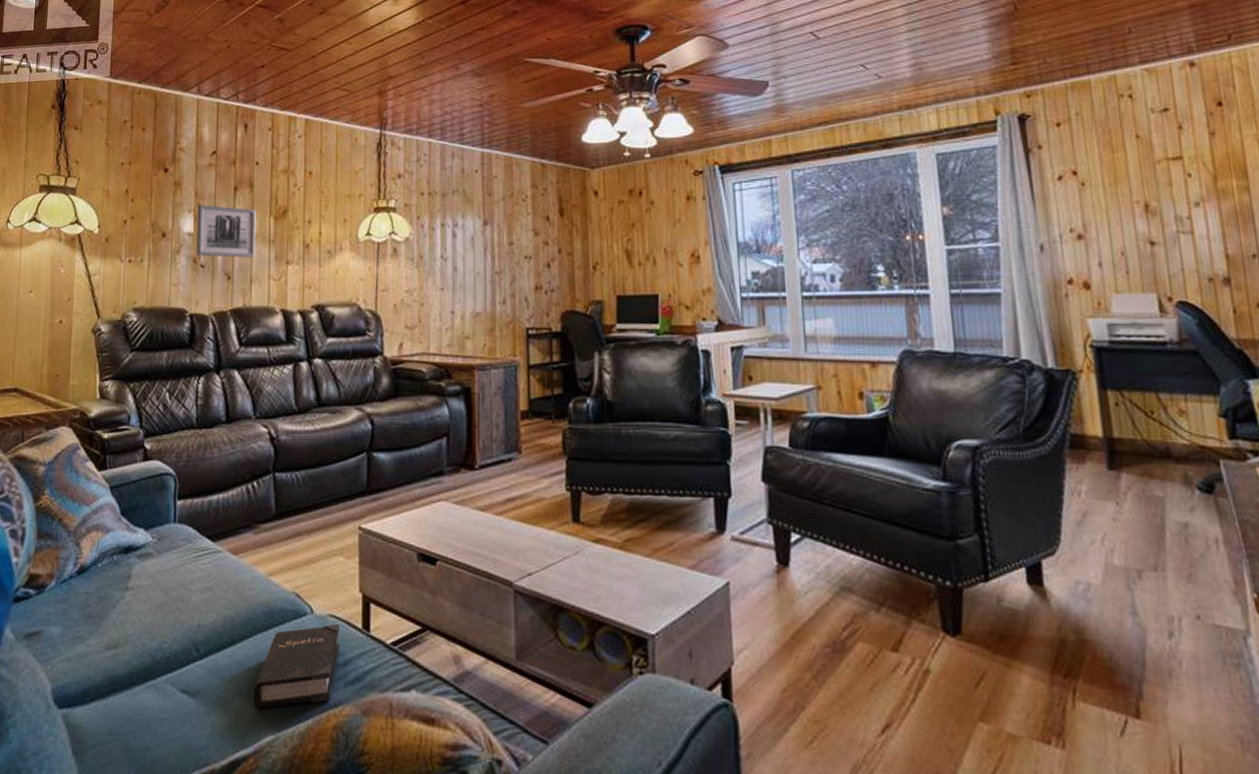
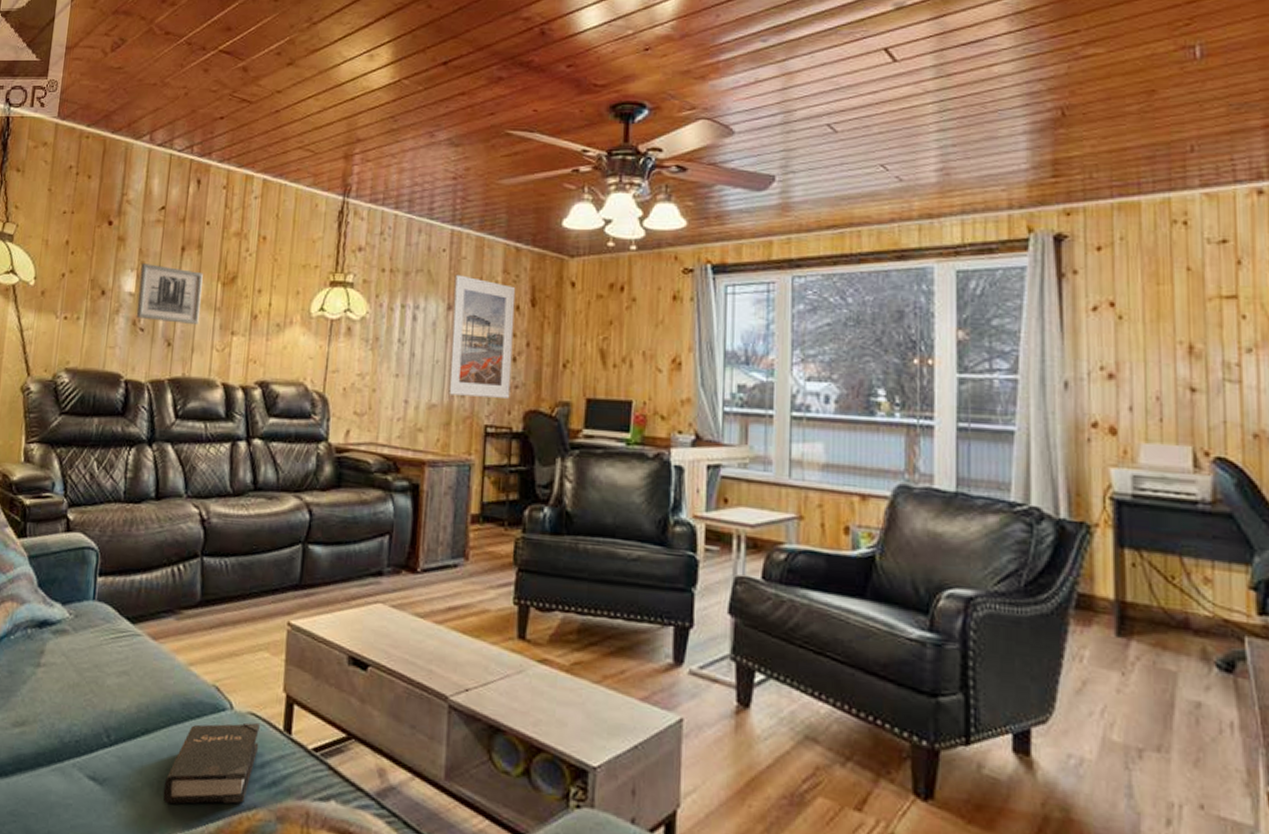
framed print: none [488,192,547,303] -> present [447,274,516,398]

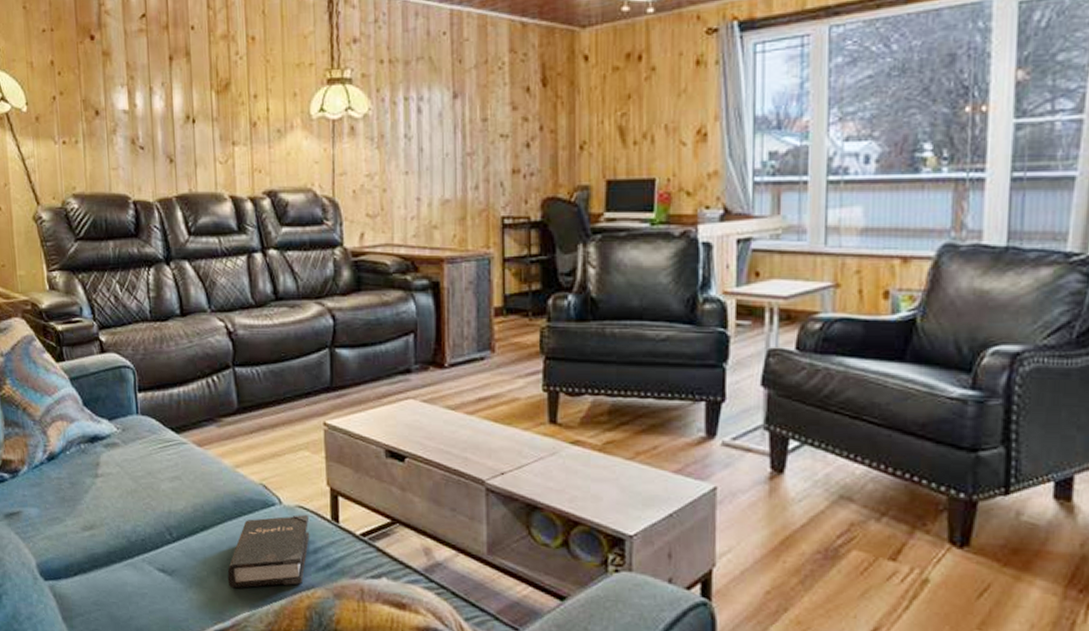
wall art: present [136,263,203,326] -> none [131,77,199,139]
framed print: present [447,274,516,398] -> none [458,58,526,188]

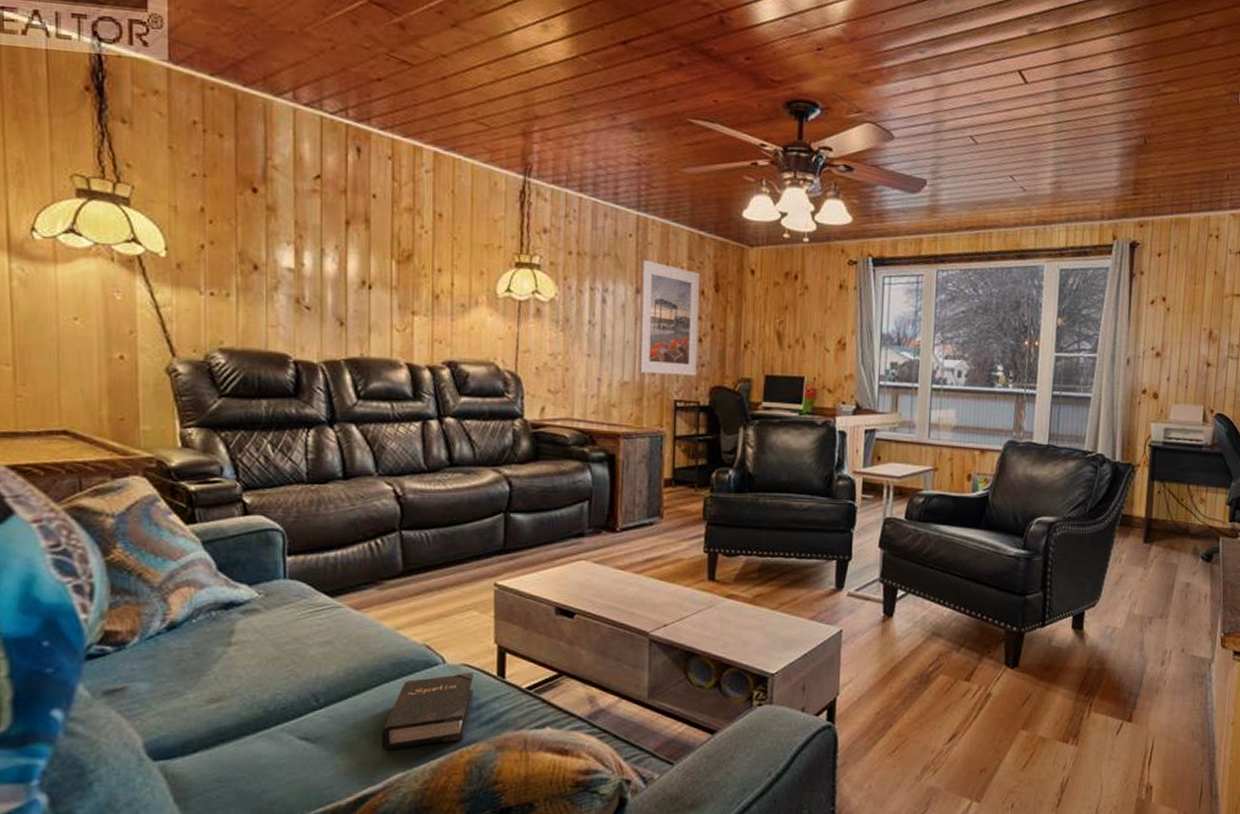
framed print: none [458,58,526,188] -> present [638,259,701,376]

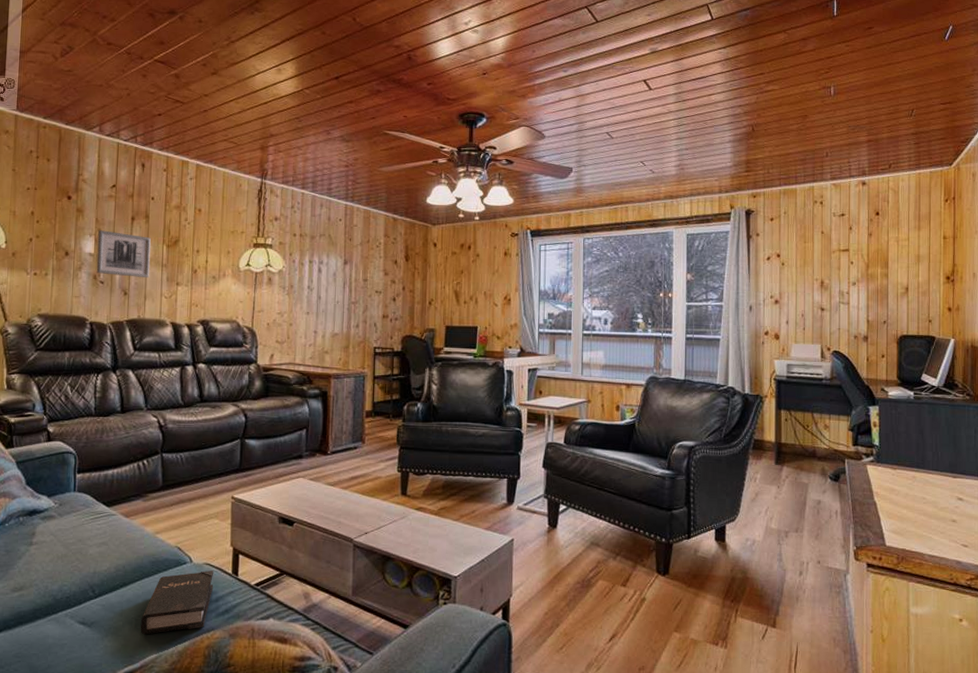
wall art: none [299,237,375,305] -> present [96,230,151,279]
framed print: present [638,259,701,376] -> none [346,237,394,327]

